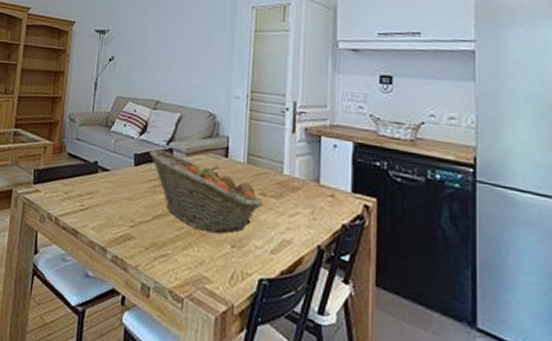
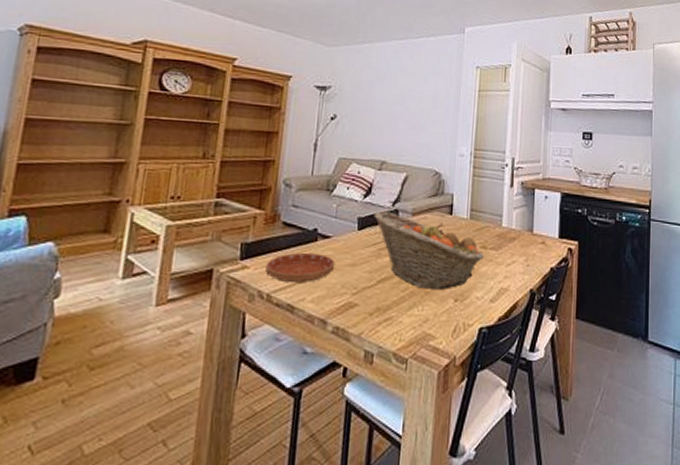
saucer: none [54,182,114,211] -> present [266,253,336,284]

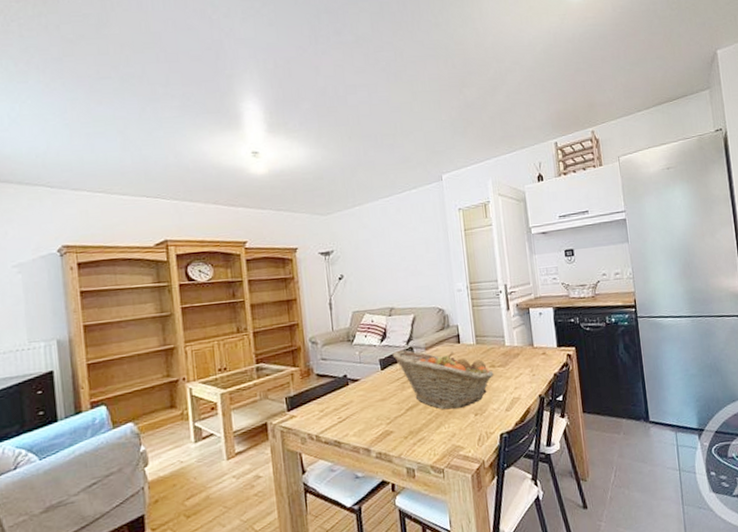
saucer: present [266,253,336,284] -> none [310,395,368,424]

